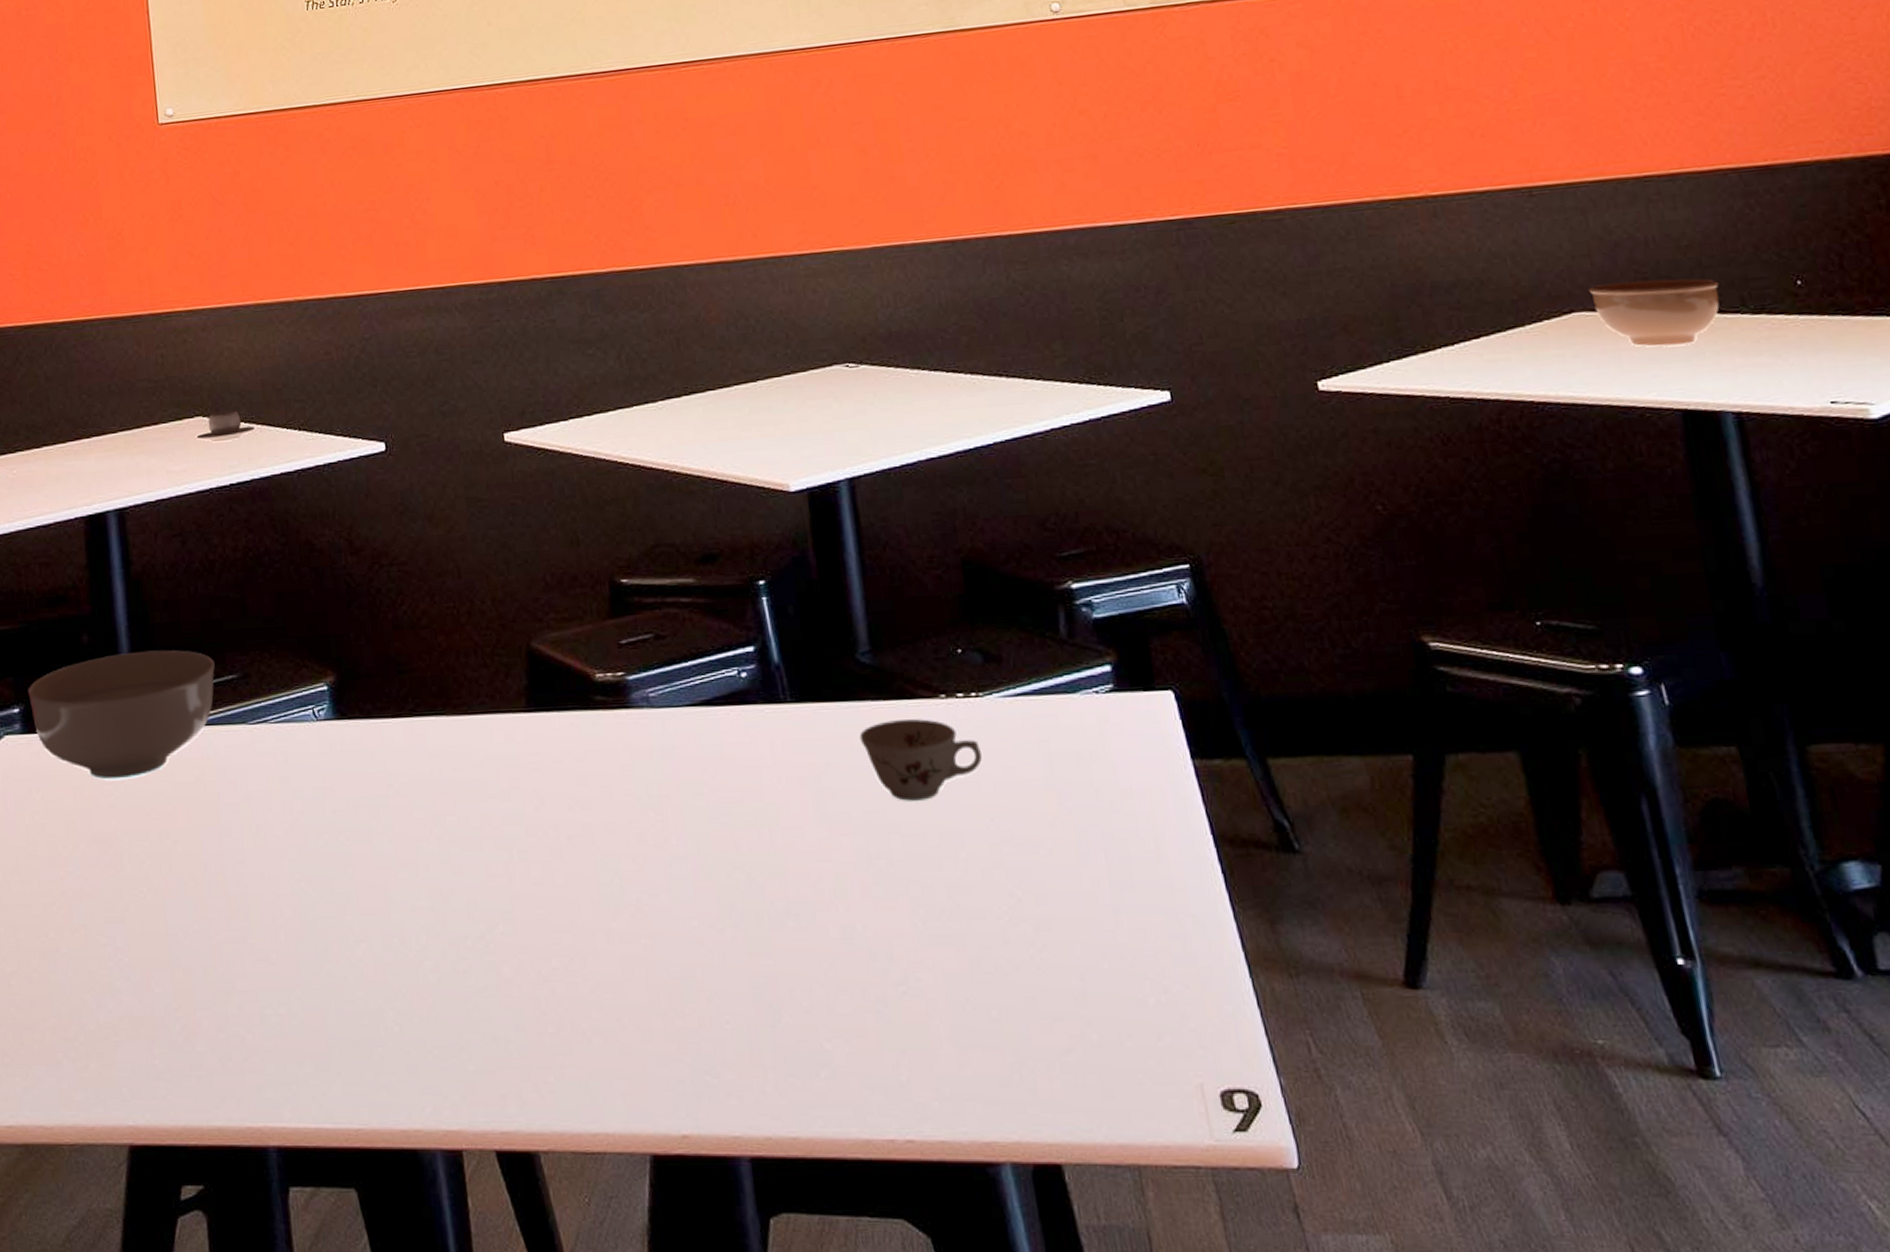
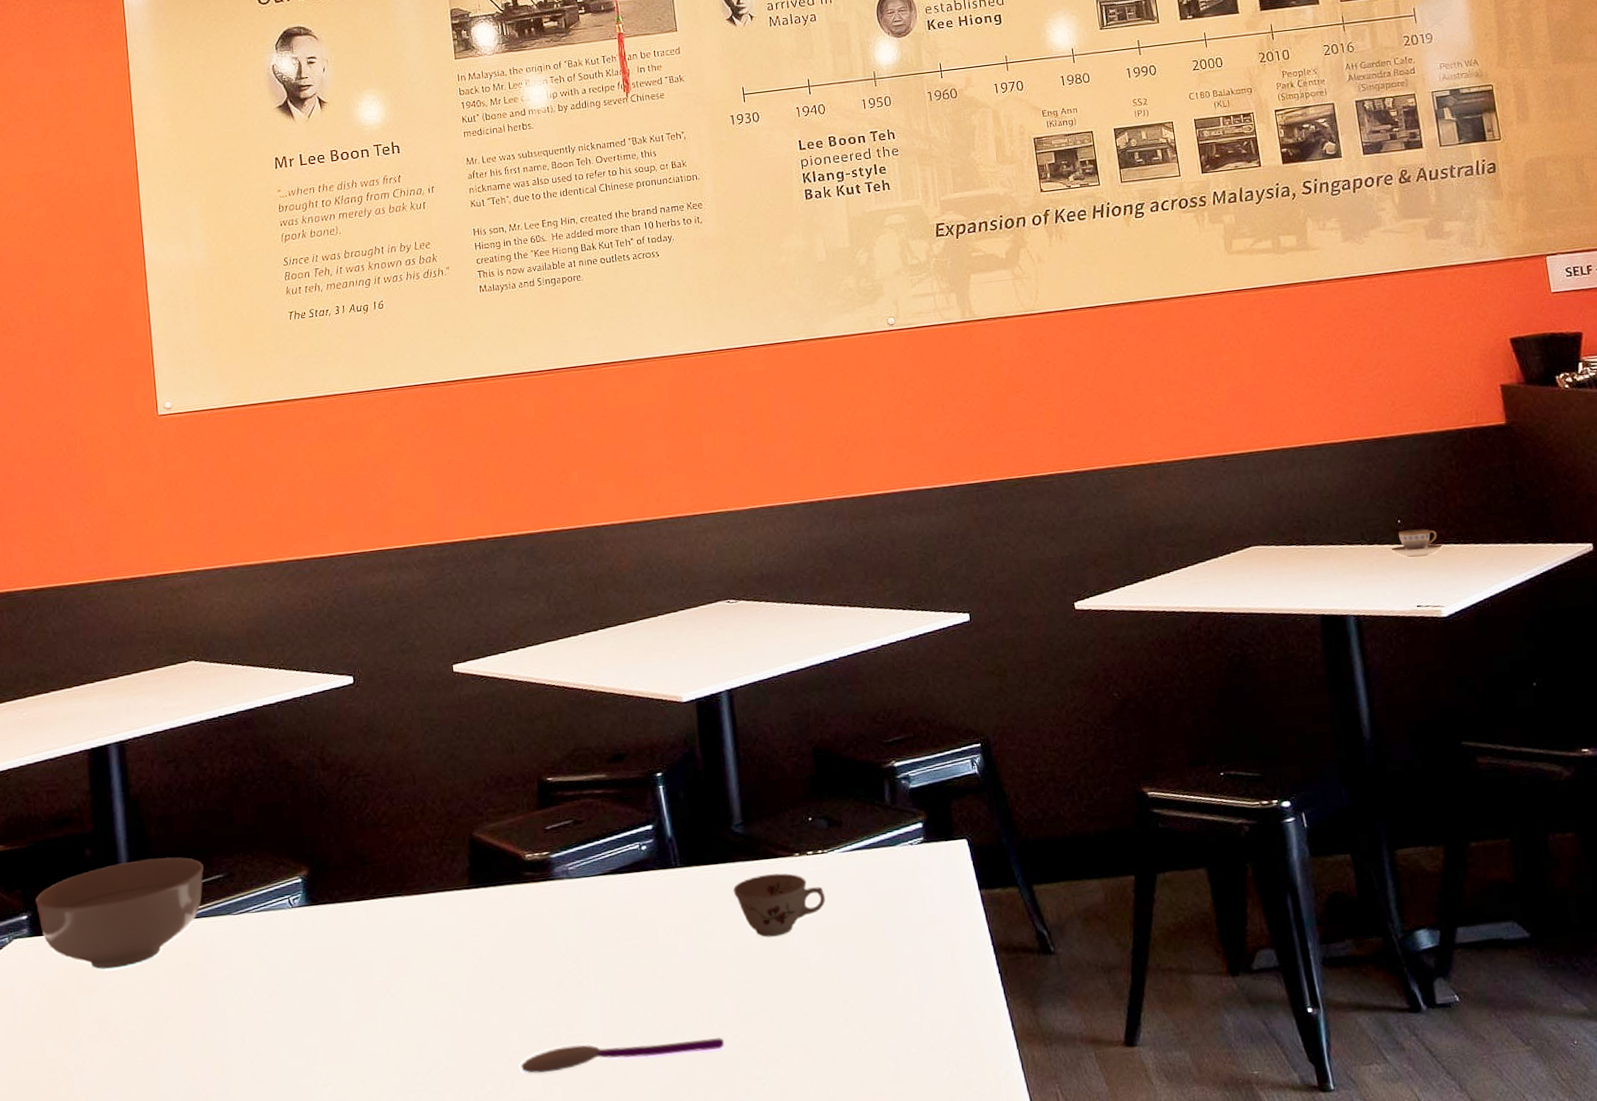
teacup: present [196,410,255,442] -> none [189,654,241,682]
spoon: none [593,919,853,950] -> present [521,1038,725,1073]
soup bowl: present [1588,278,1720,347] -> none [1261,520,1348,570]
teacup: none [1787,293,1869,334] -> present [1390,528,1443,558]

